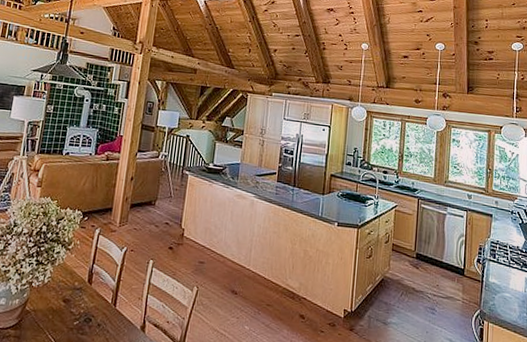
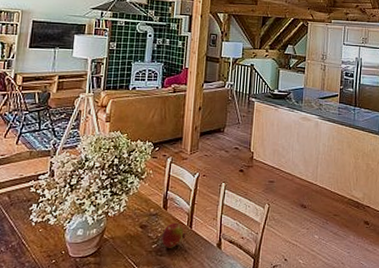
fruit: none [83,299,111,327] -> present [161,222,188,248]

